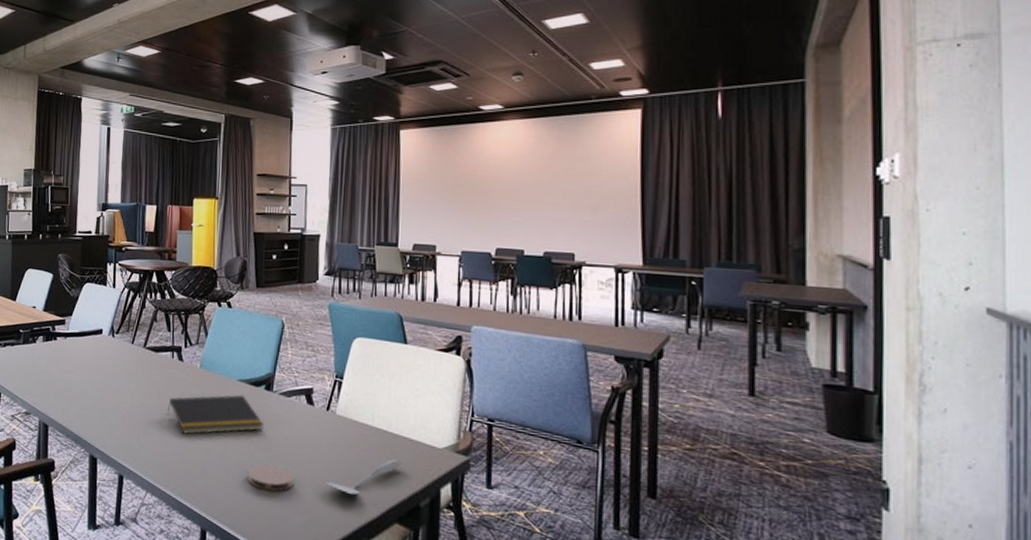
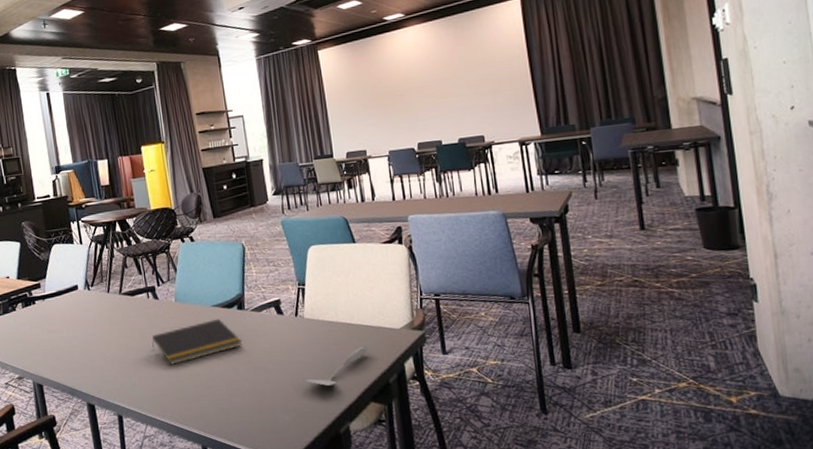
coaster: present [247,464,294,492] -> none [234,375,278,399]

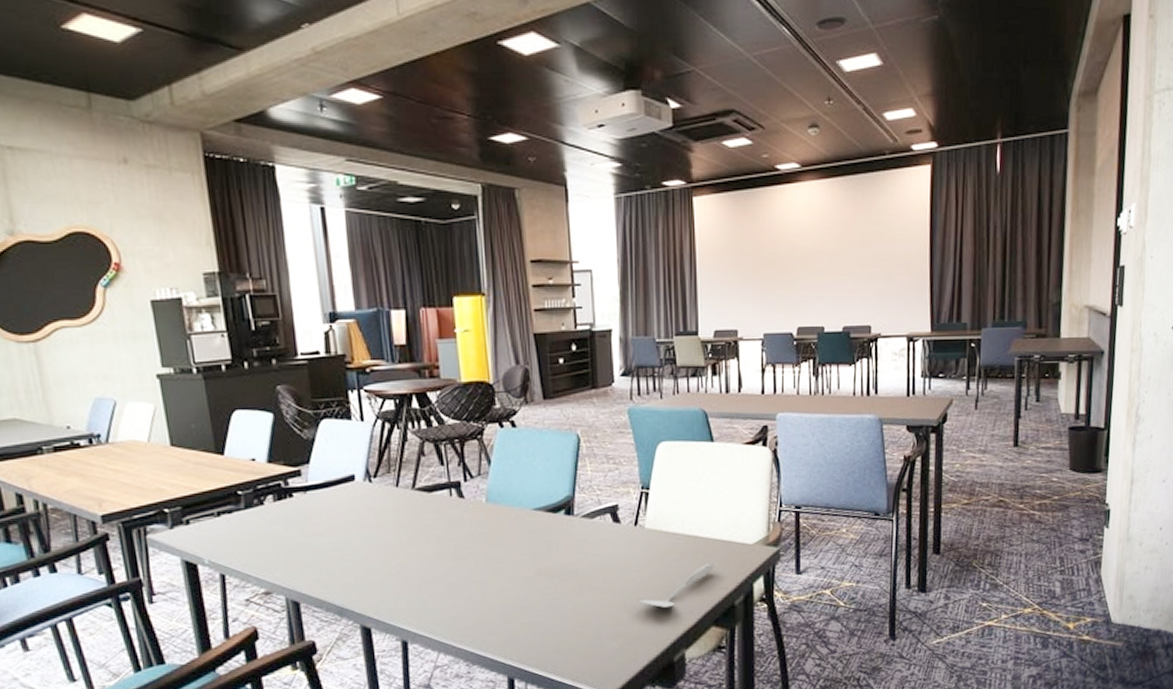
notepad: present [152,318,243,365] -> none [452,525,568,580]

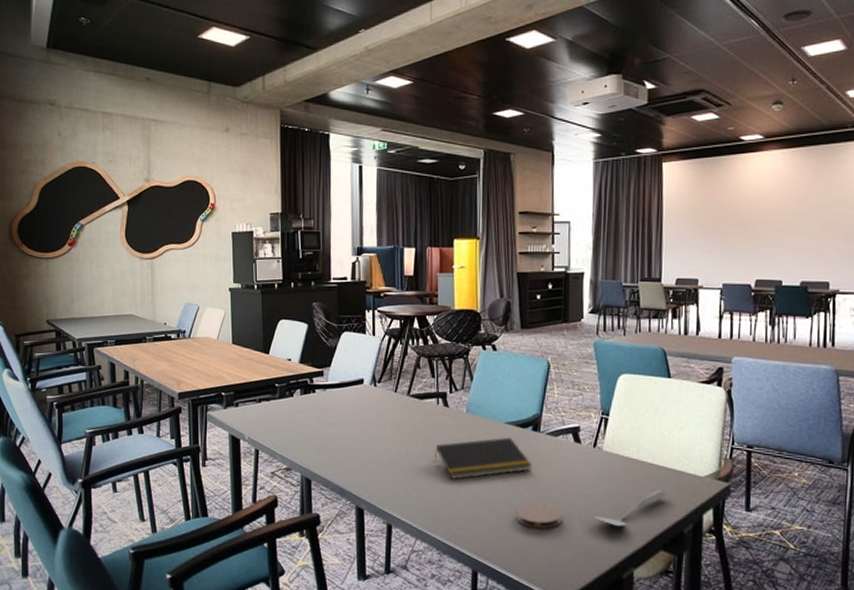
notepad: none [452,525,568,580] -> present [435,437,533,480]
coaster: none [553,594,606,622] -> present [516,503,563,529]

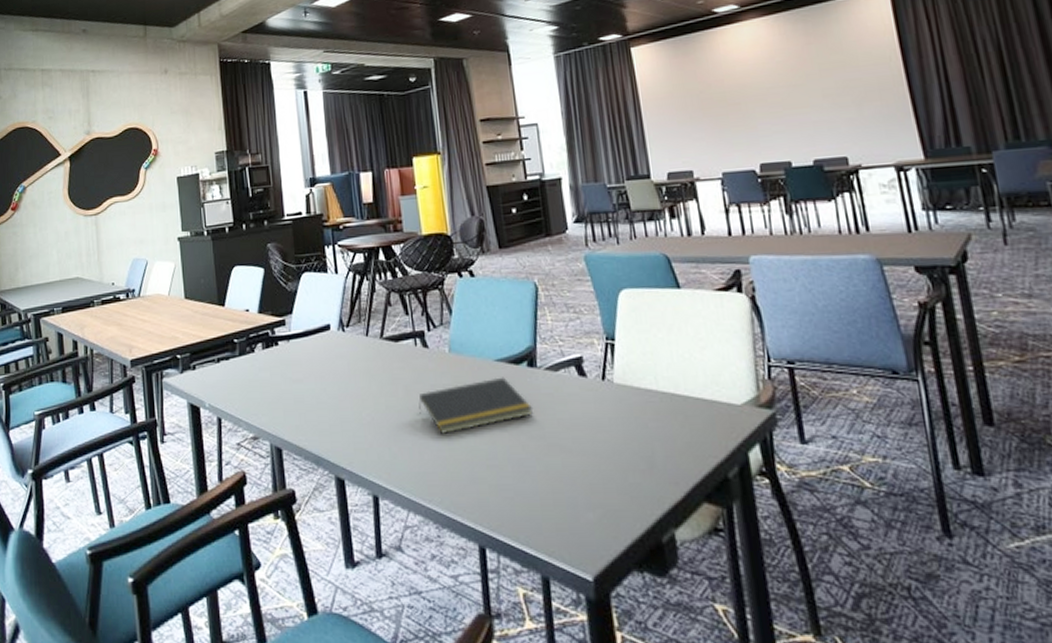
coaster: present [516,503,563,529] -> none [522,455,579,487]
spatula: present [591,490,667,527] -> none [612,426,700,477]

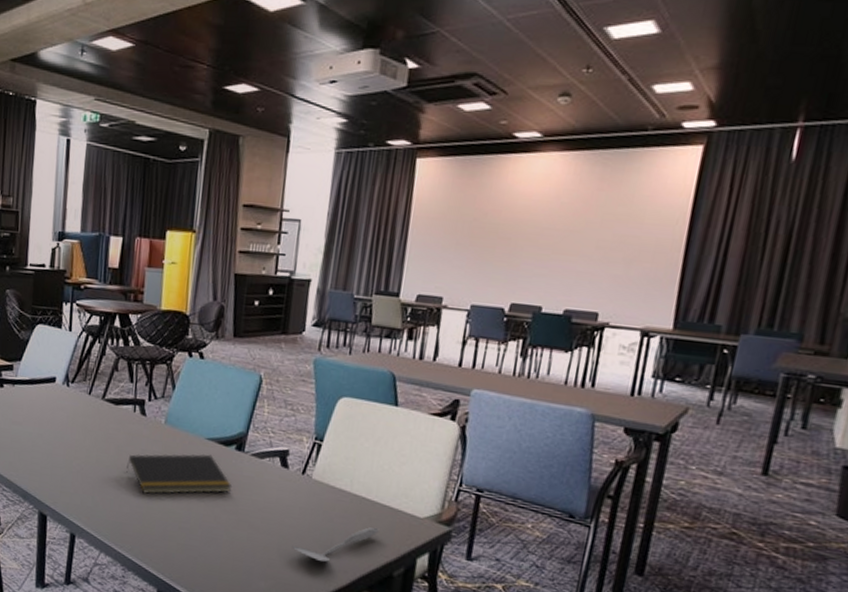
spatula: none [612,426,700,477] -> present [292,527,379,563]

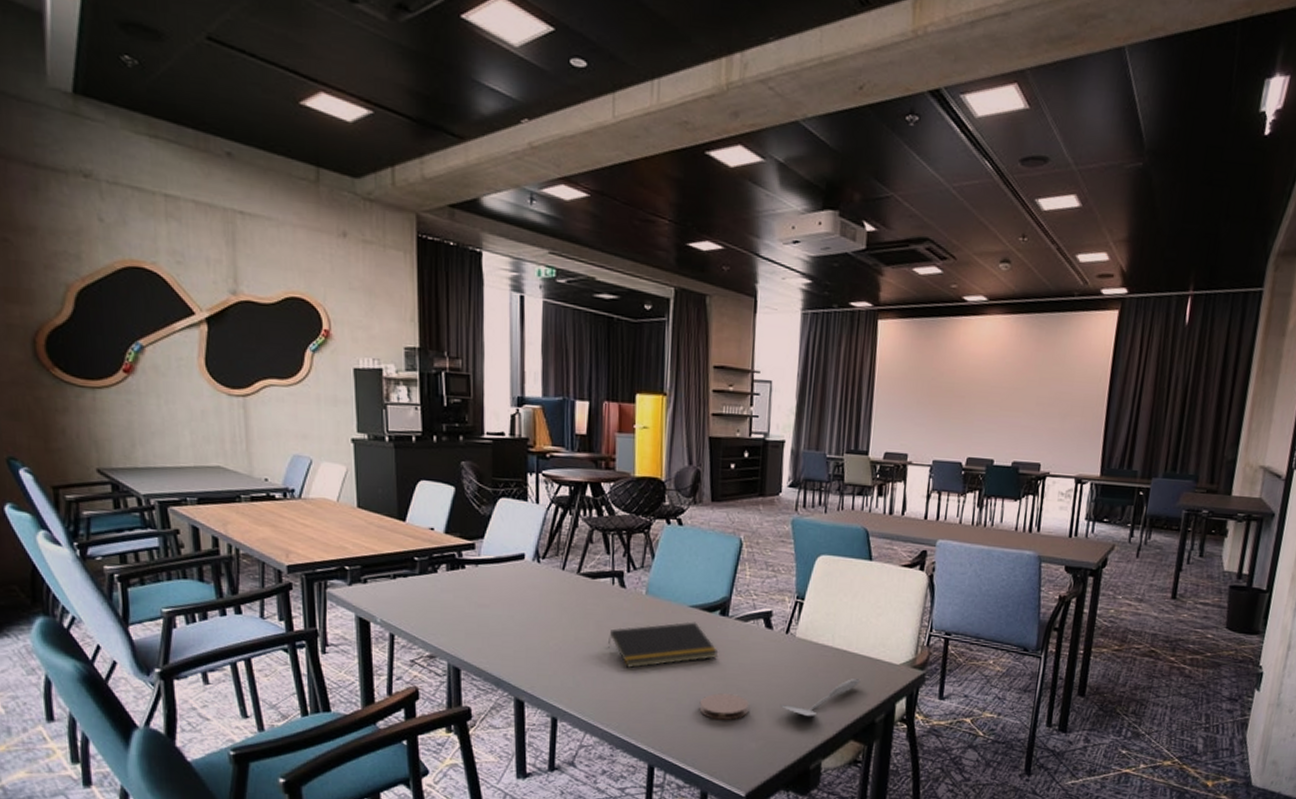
coaster: none [210,527,260,556] -> present [699,693,749,720]

